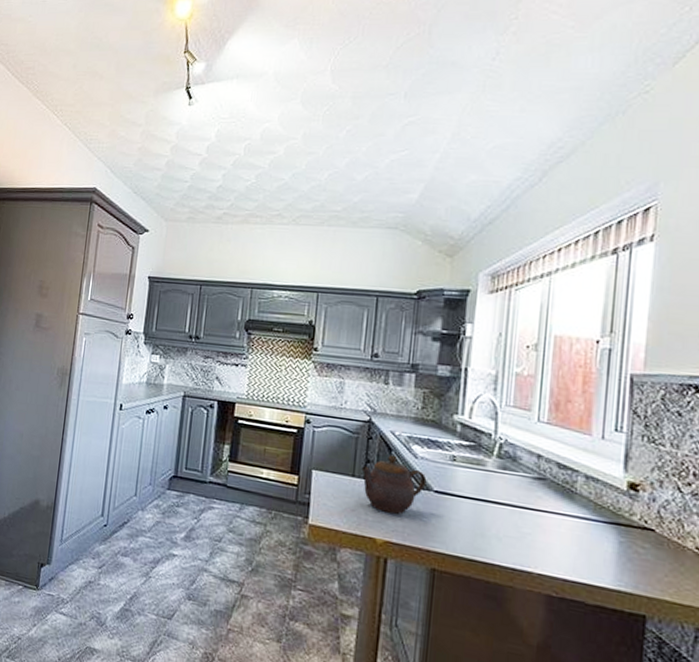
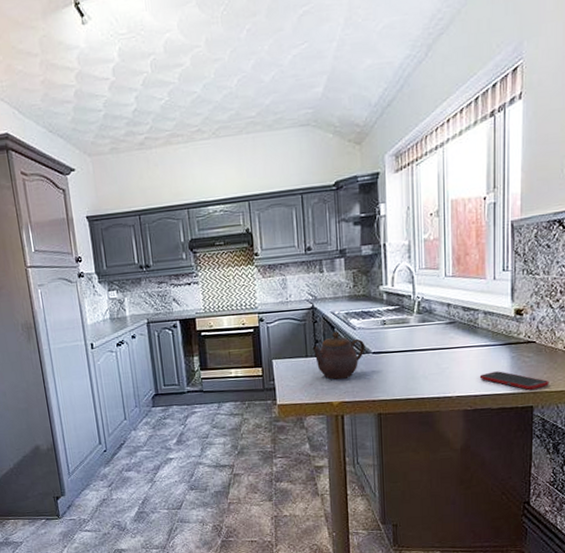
cell phone: none [572,553,672,594] -> present [479,371,549,390]

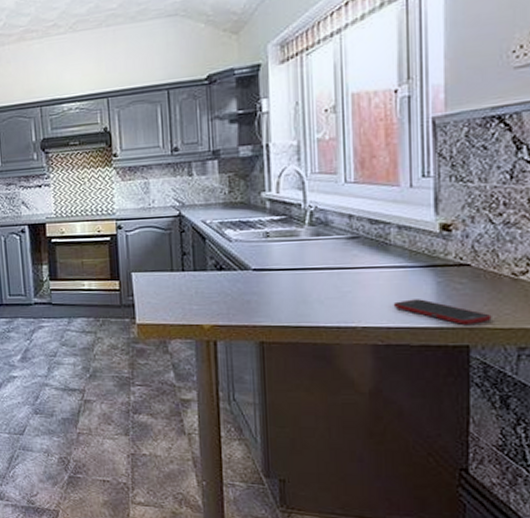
teapot: present [312,331,366,380] -> none [179,243,244,299]

